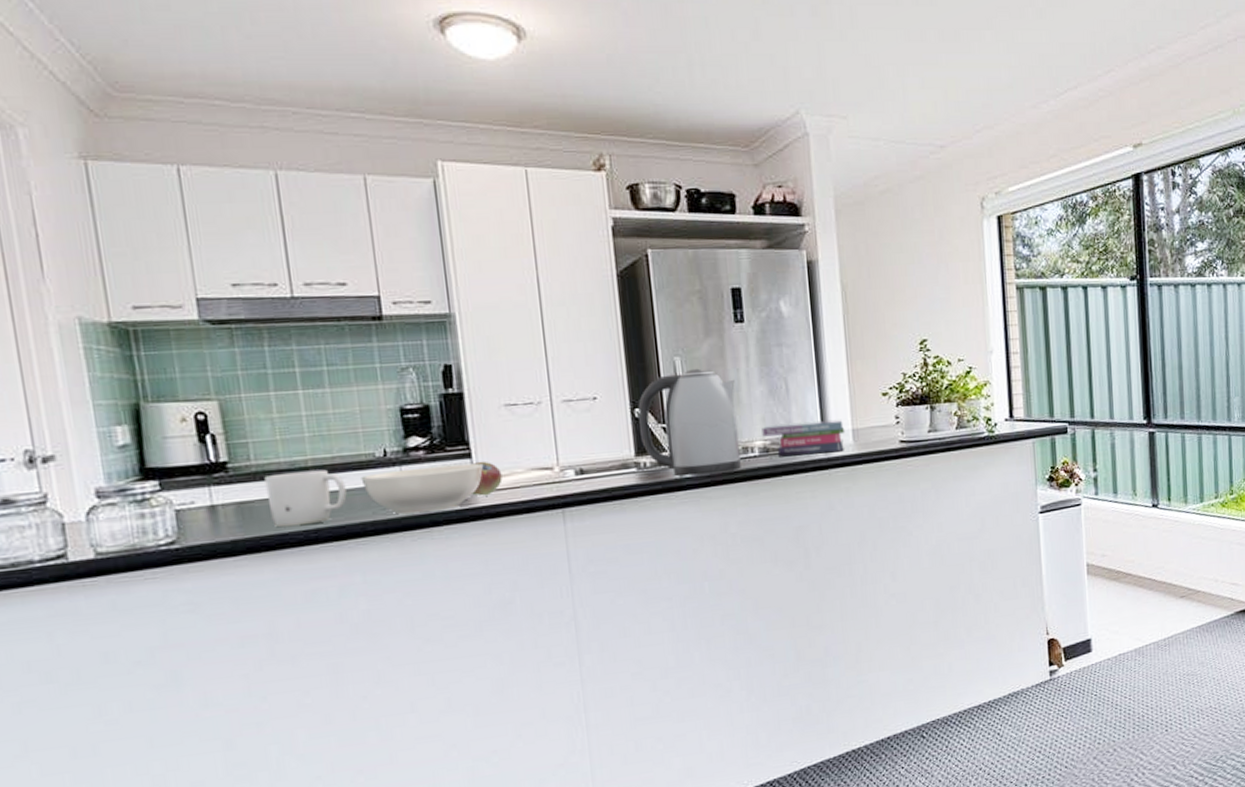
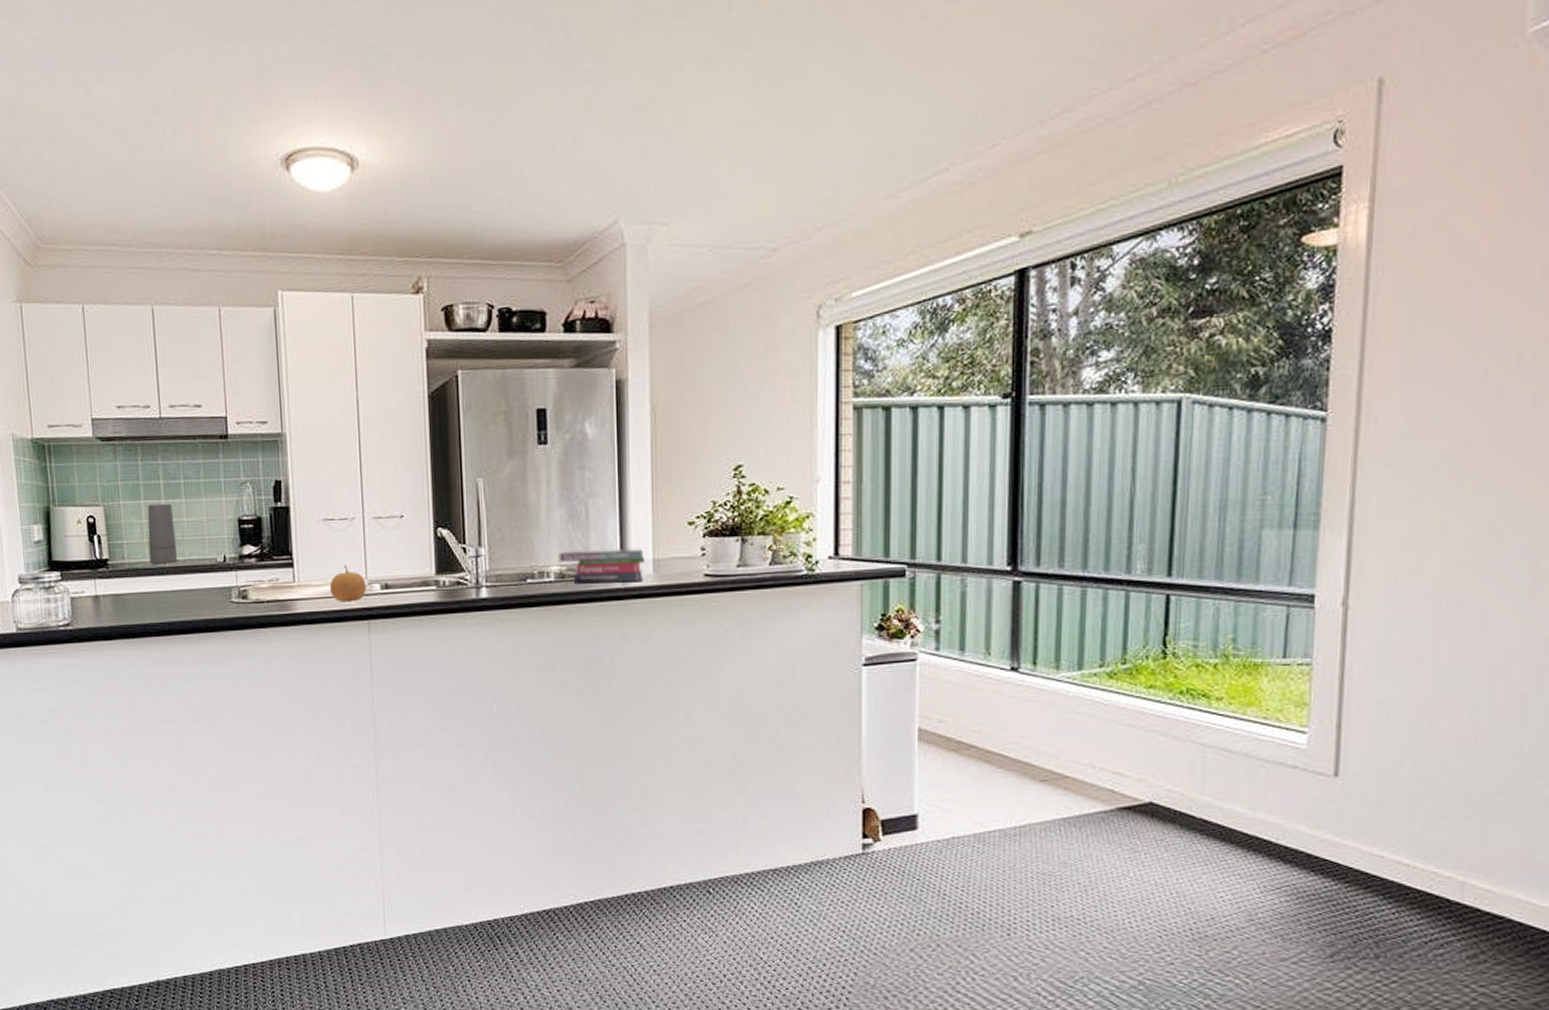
mug: present [264,469,347,528] -> none [134,570,194,619]
canister: none [279,394,324,464] -> present [147,503,178,564]
bowl: present [361,463,483,515] -> none [205,572,302,615]
fruit: present [472,461,503,496] -> none [292,570,318,603]
fruit: none [515,452,559,493] -> present [329,565,366,603]
kettle: present [638,368,742,477] -> none [441,490,537,598]

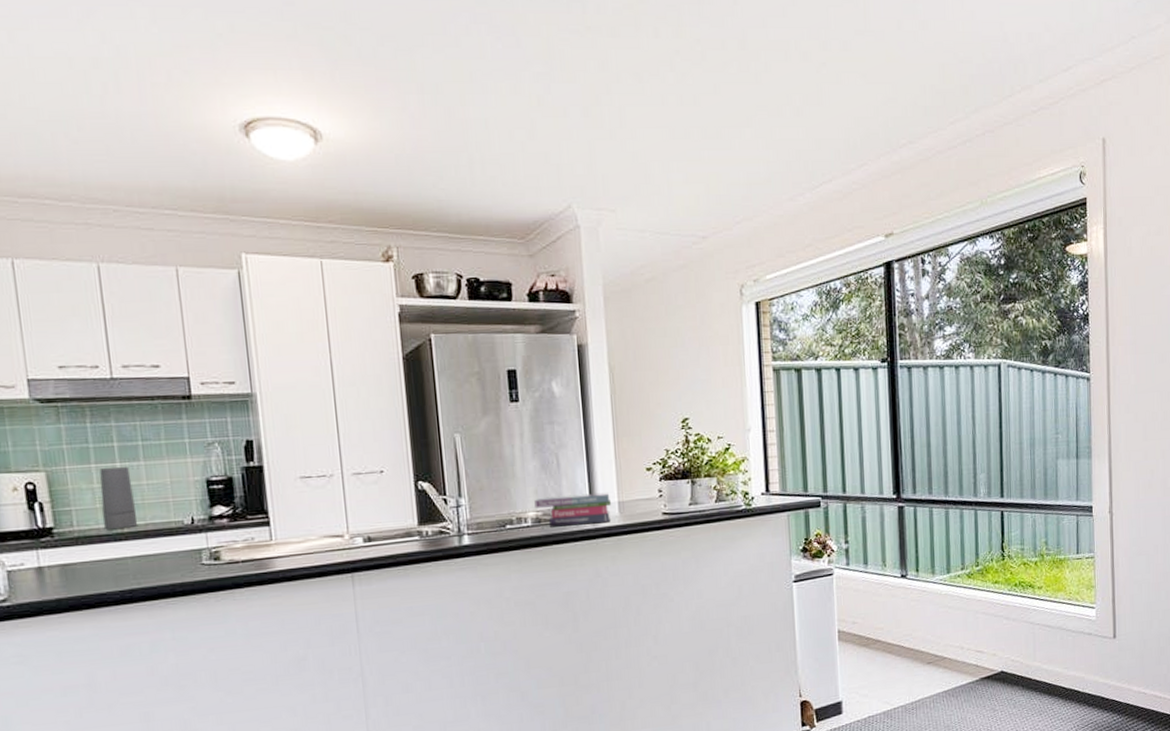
fruit: present [329,565,366,603] -> none [309,521,348,558]

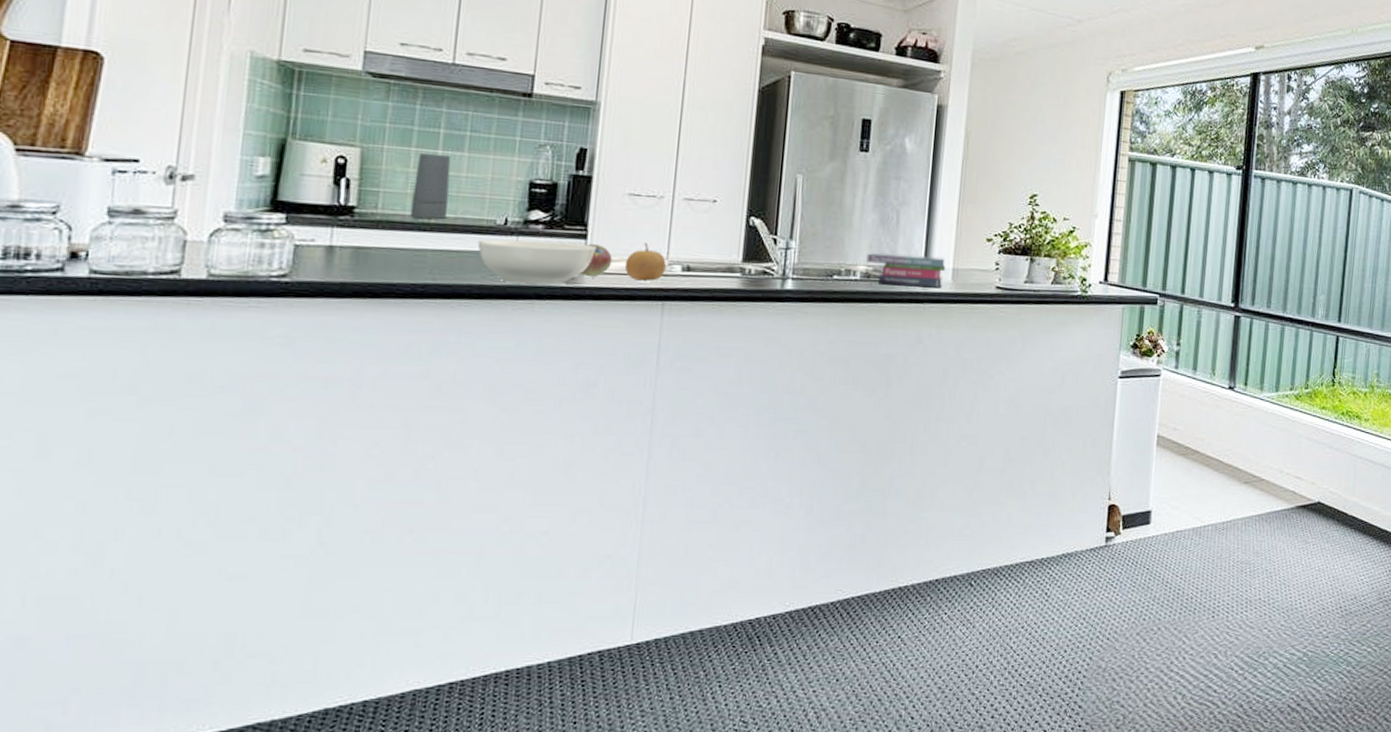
bowl: none [171,530,280,578] -> present [477,239,596,286]
fruit: none [270,528,298,561] -> present [580,243,613,278]
fruit: none [309,521,348,558] -> present [624,242,666,282]

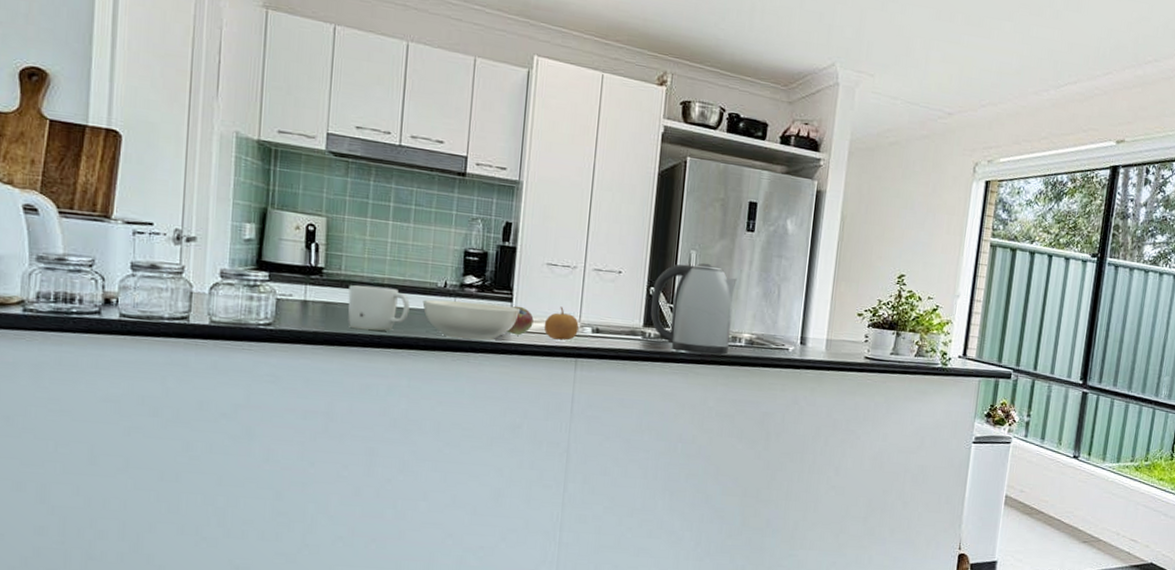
mug: none [384,225,462,279] -> present [347,284,410,331]
canister: present [411,153,451,220] -> none [368,223,400,281]
kettle: none [751,187,850,291] -> present [651,262,737,355]
books: present [866,252,946,288] -> none [750,321,821,356]

